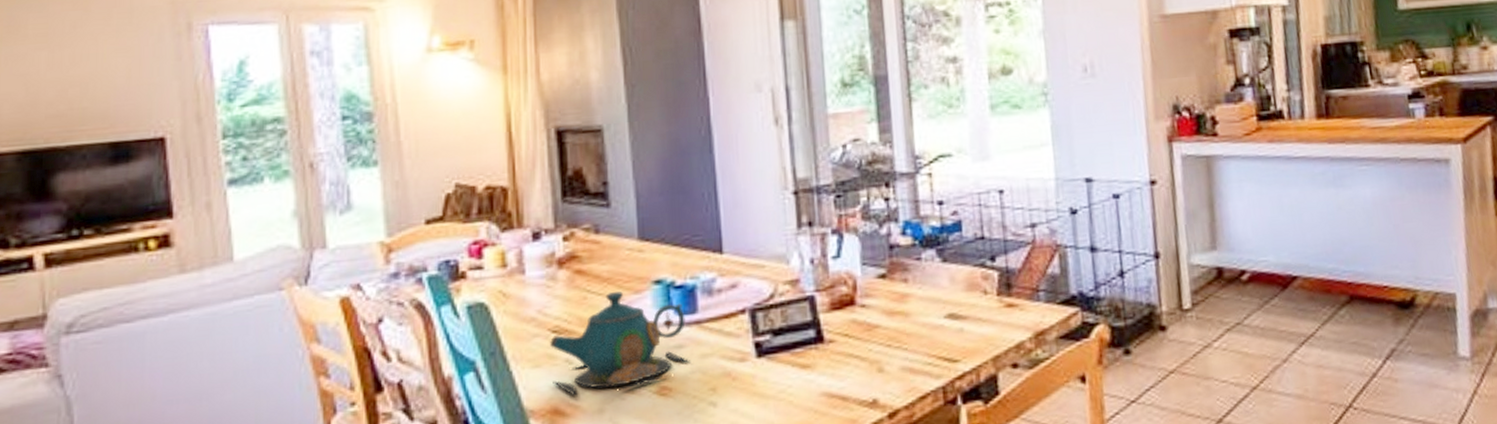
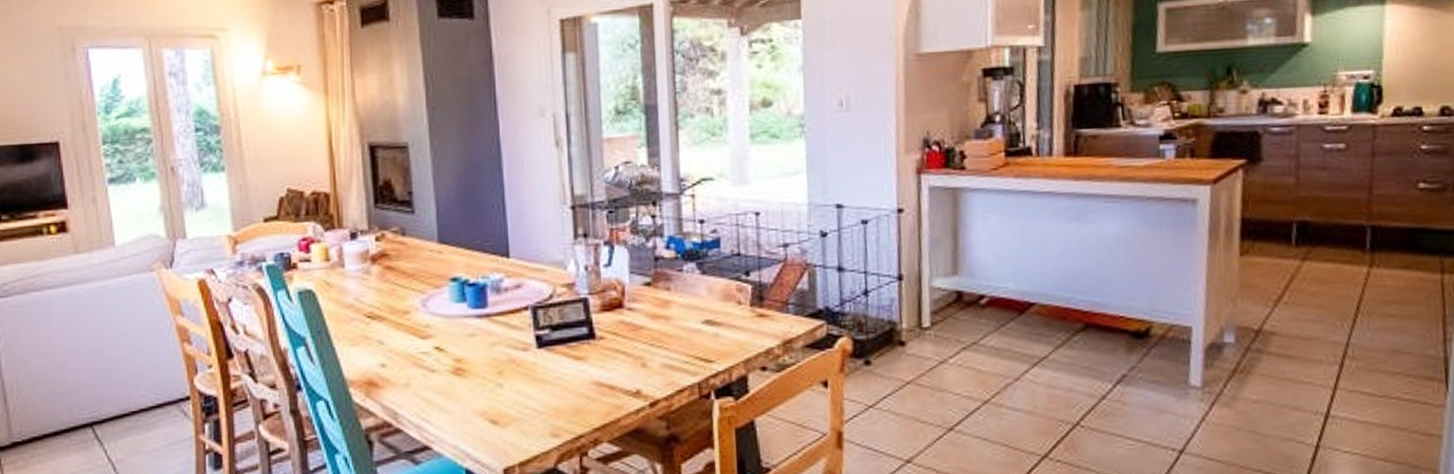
teapot: present [550,291,690,395] -> none [365,285,481,370]

